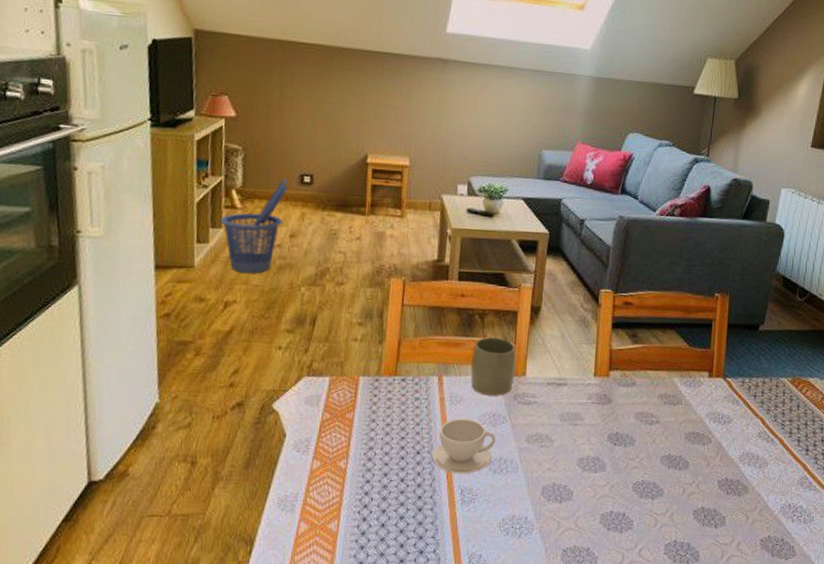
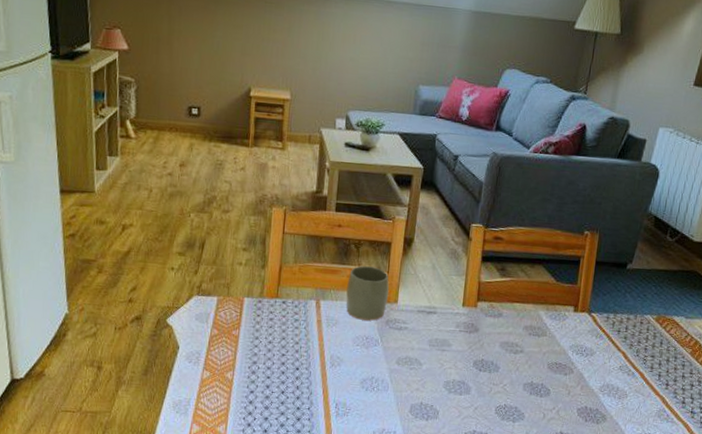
laundry basket: present [220,178,288,273] -> none [116,110,177,199]
teacup: present [432,419,495,474] -> none [310,340,368,390]

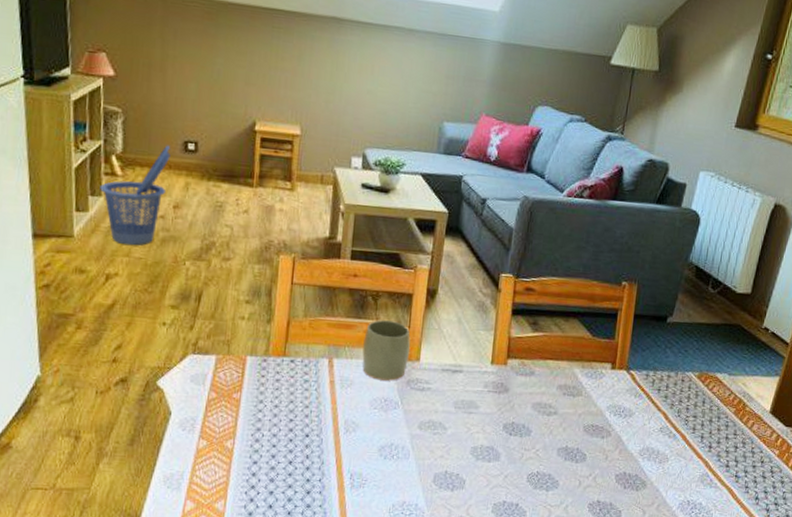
laundry basket: none [116,110,177,199] -> present [100,145,171,245]

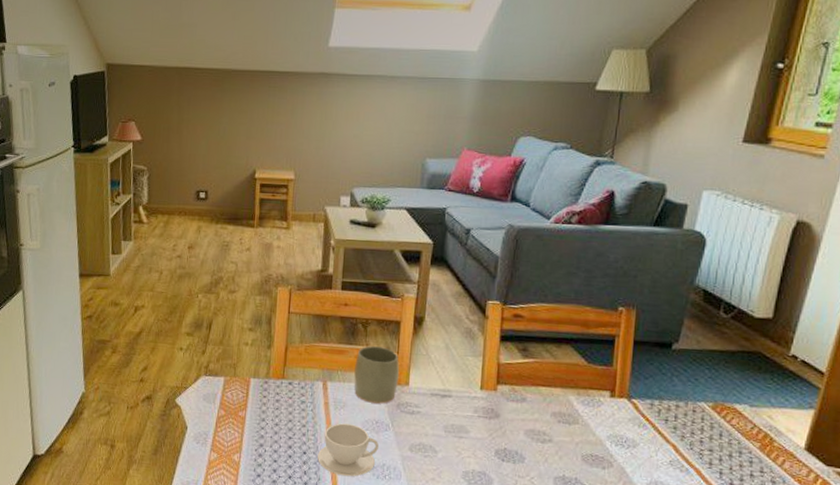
laundry basket: present [100,145,171,245] -> none [130,195,186,281]
teacup: none [321,402,387,459] -> present [317,423,379,477]

